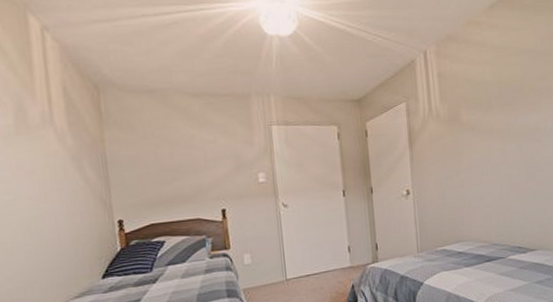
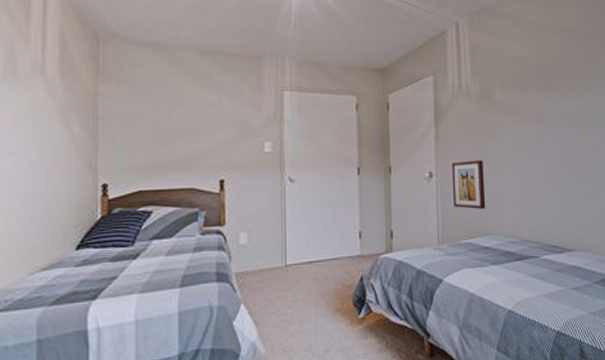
wall art: none [426,176,458,220] -> present [451,160,486,209]

